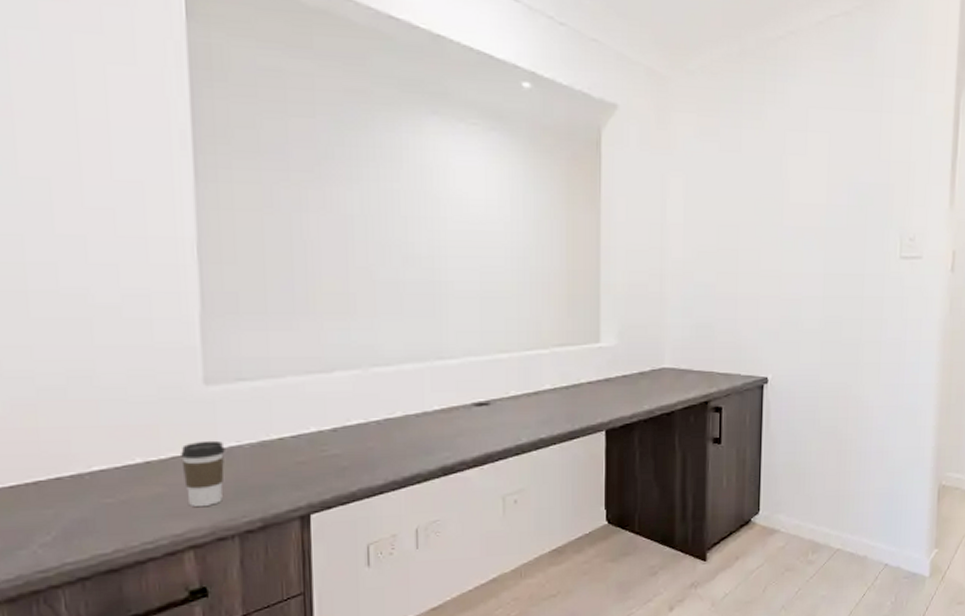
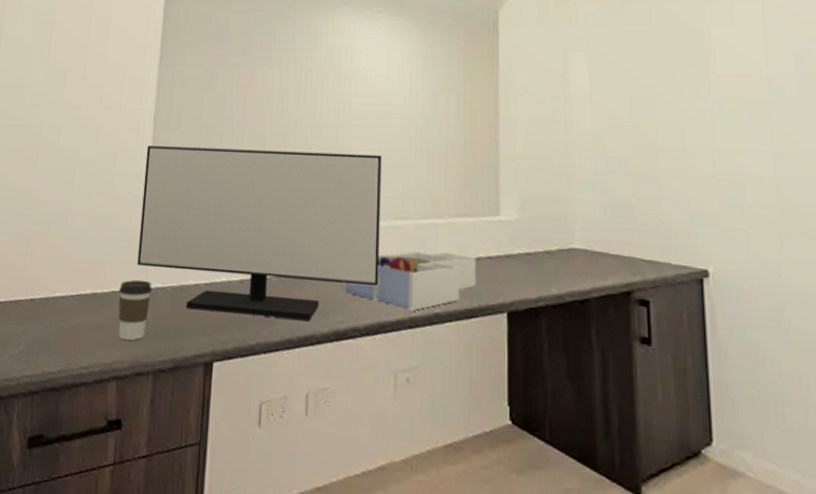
monitor: none [193,284,484,465] -> present [137,146,382,320]
desk organizer: none [445,381,578,439] -> present [341,250,476,311]

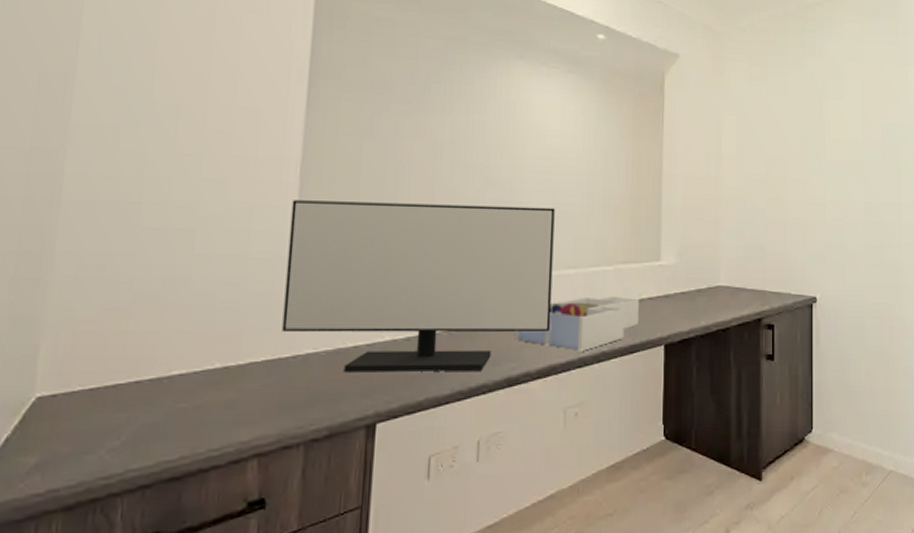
coffee cup: present [118,279,152,341] -> none [258,347,302,414]

